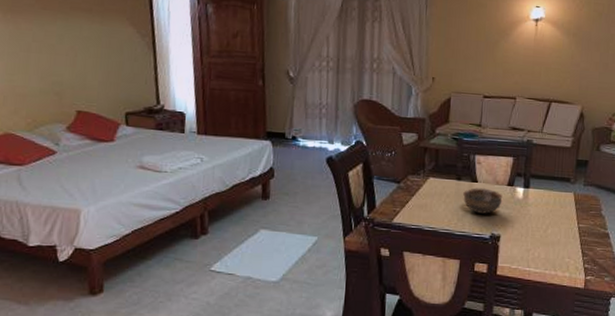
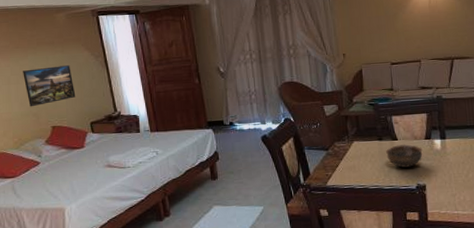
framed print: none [47,37,112,84] -> present [23,64,76,107]

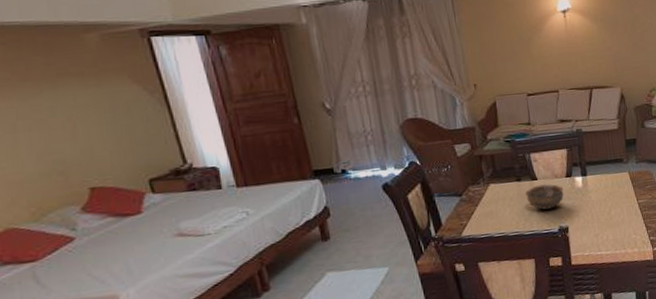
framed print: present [23,64,76,107] -> none [36,103,124,164]

